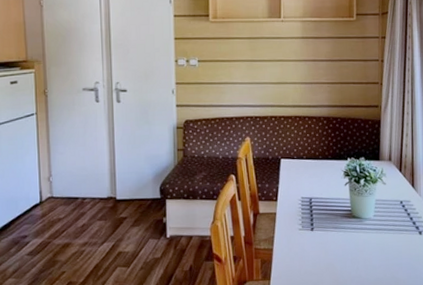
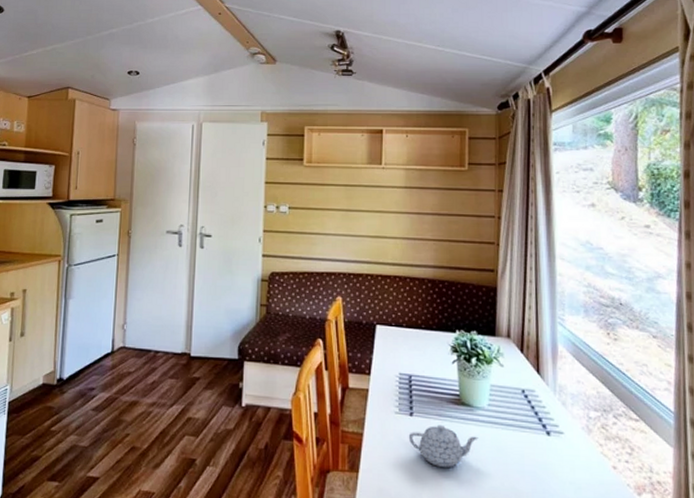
teapot: none [310,235,366,268] -> present [408,424,478,467]

